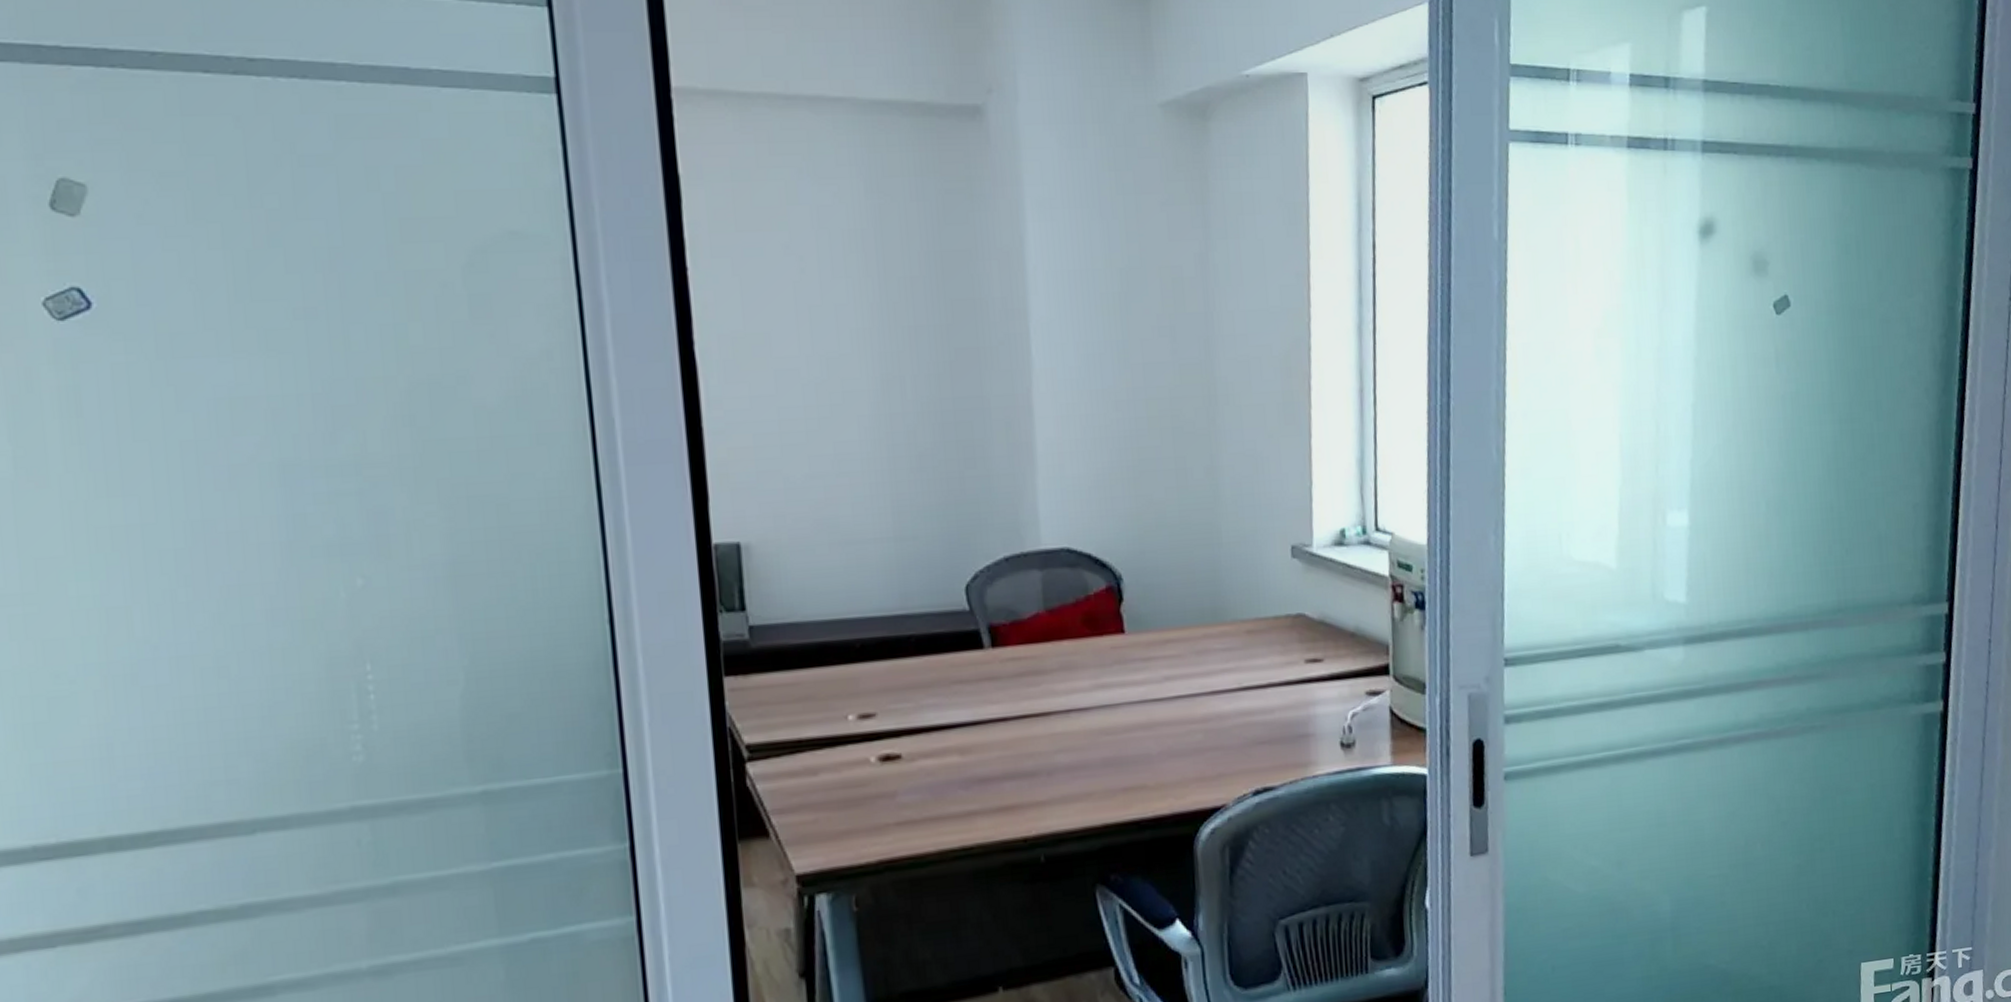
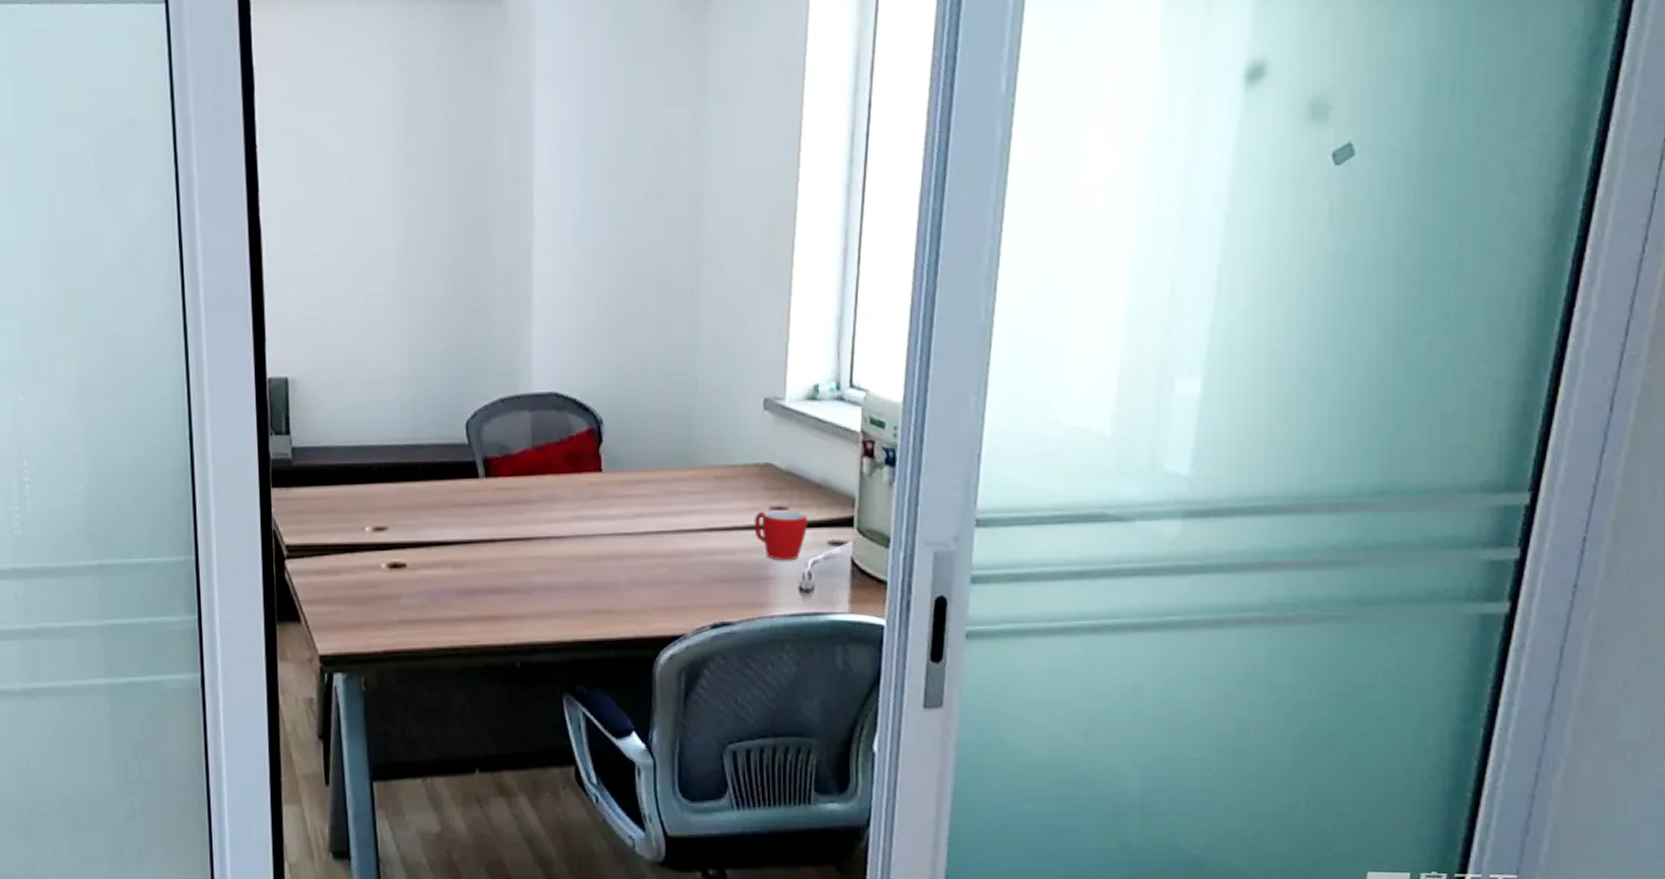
mug: none [1289,662,1345,716] -> present [754,510,808,561]

